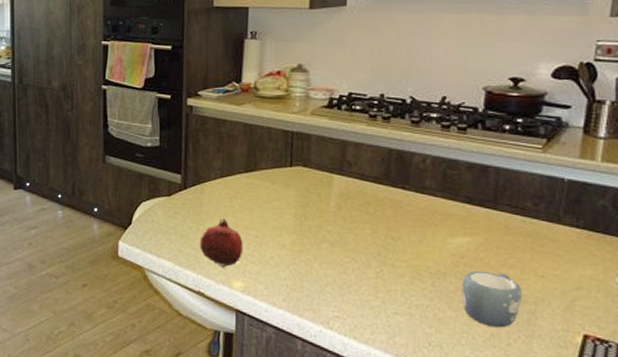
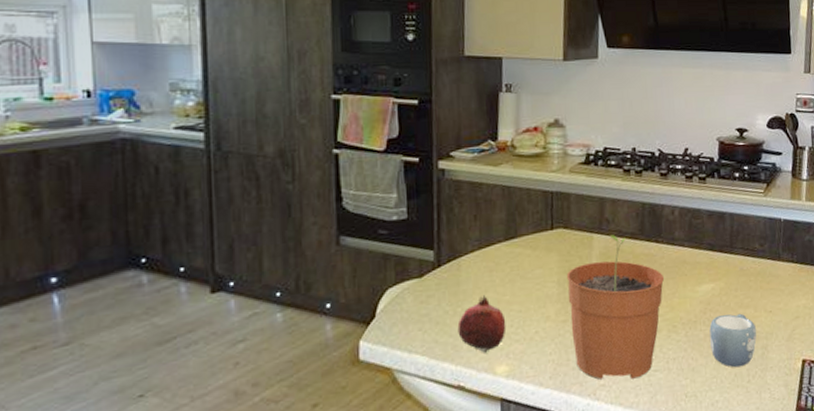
plant pot: none [304,177,411,317] -> present [566,235,665,379]

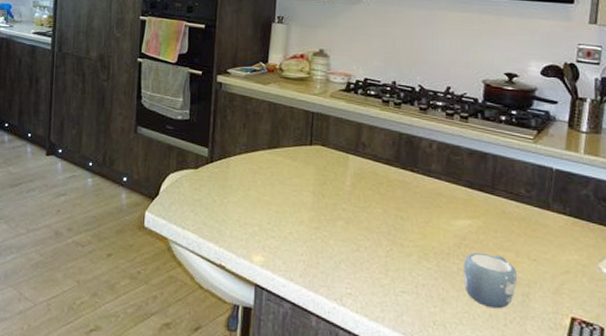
fruit: present [457,294,507,354] -> none [223,192,264,243]
plant pot: present [566,235,665,379] -> none [321,158,418,295]

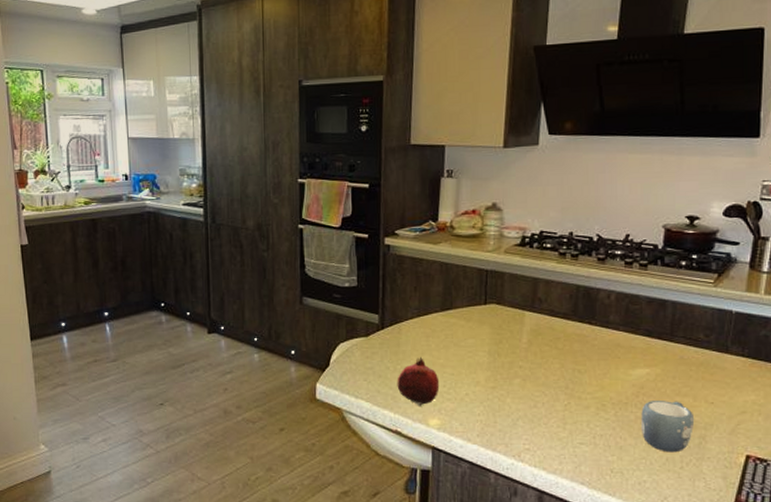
fruit: none [223,192,264,243] -> present [397,356,440,407]

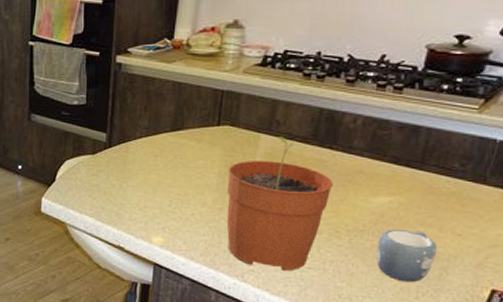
fruit: present [397,356,440,407] -> none [121,175,165,225]
plant pot: none [497,314,596,448] -> present [226,137,334,271]

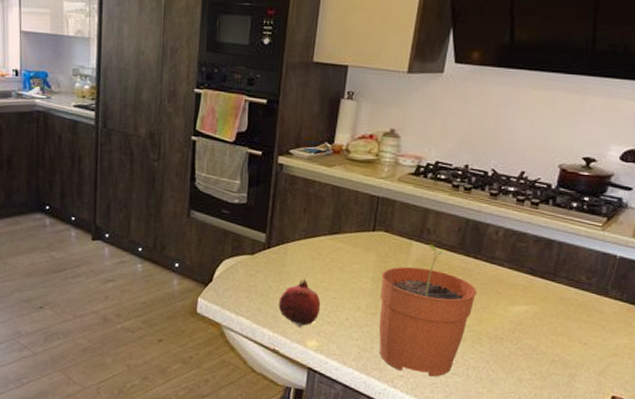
fruit: none [121,175,165,225] -> present [278,278,321,328]
mug: present [376,228,438,283] -> none [514,337,567,389]

